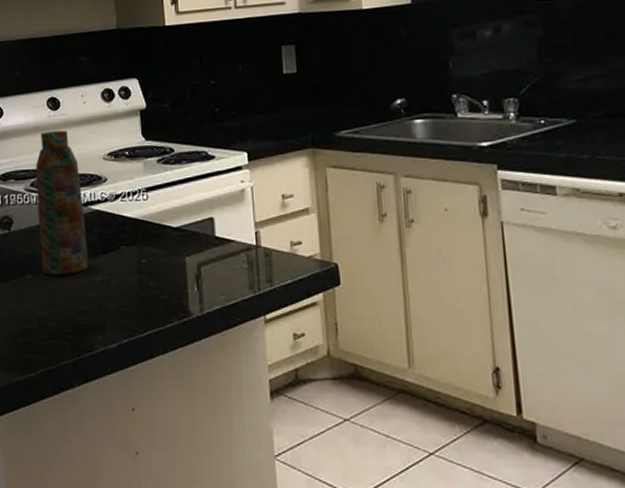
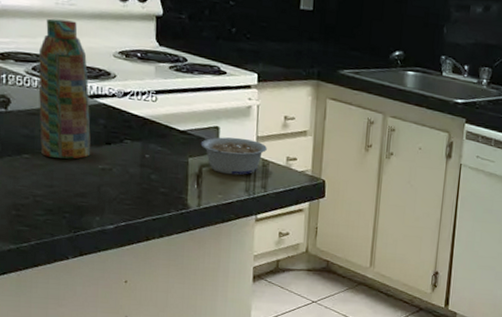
legume: none [196,226,267,271] -> present [200,137,267,176]

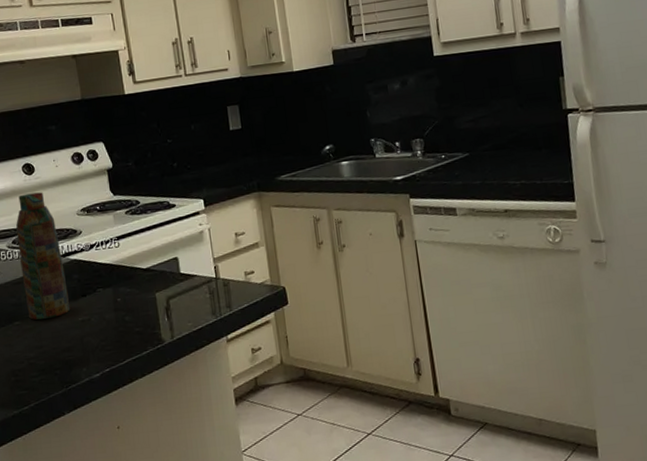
legume: present [200,137,267,176] -> none [164,263,225,302]

